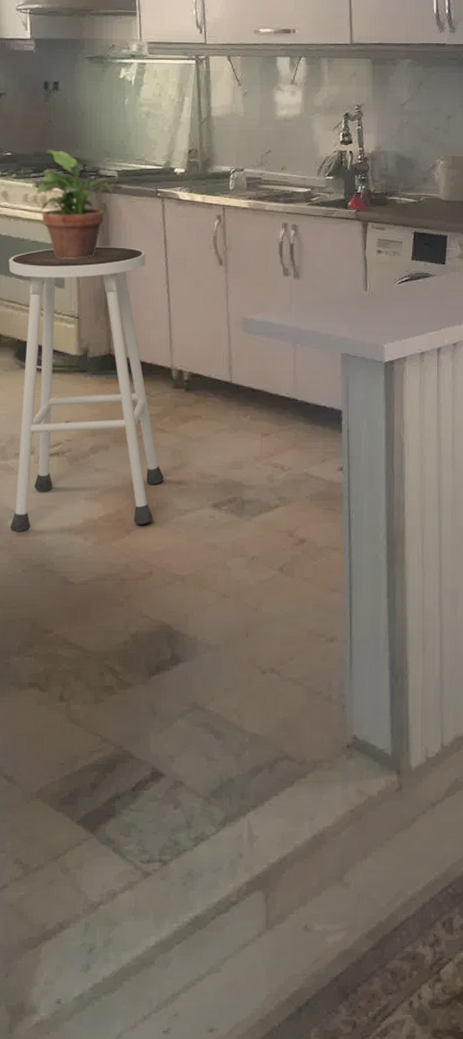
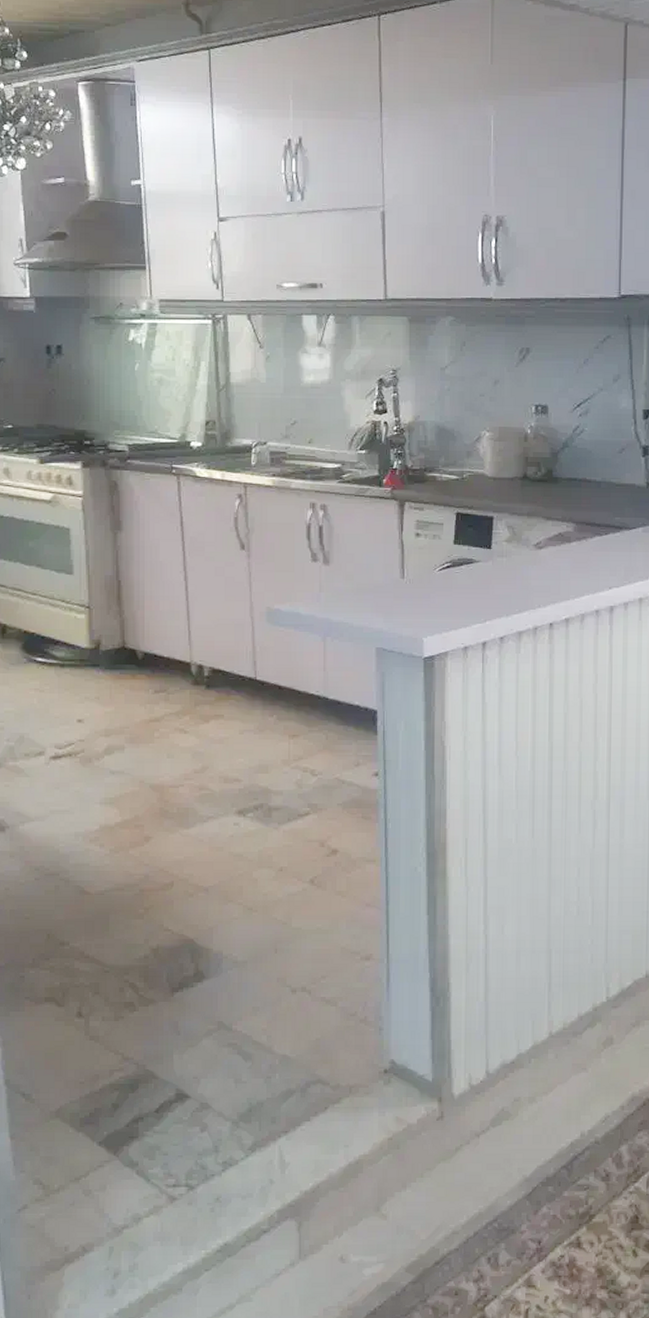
stool: present [8,246,164,533] -> none [13,528,184,839]
potted plant: present [36,150,122,259] -> none [40,422,134,543]

